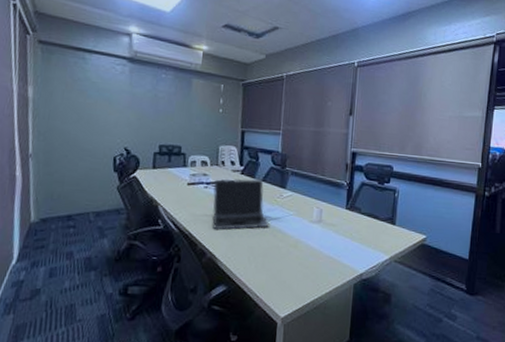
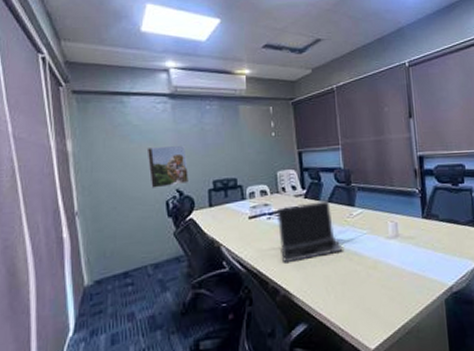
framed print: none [101,105,138,144] -> present [146,144,188,188]

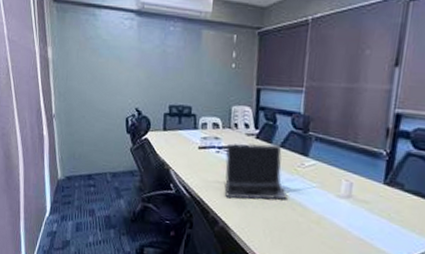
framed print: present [146,144,188,188] -> none [112,64,148,105]

